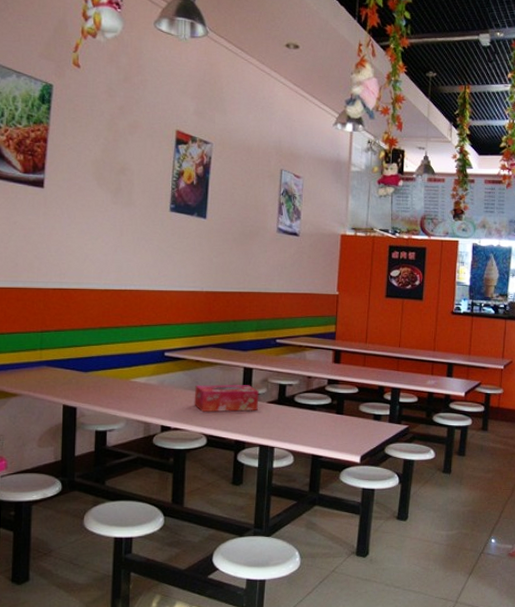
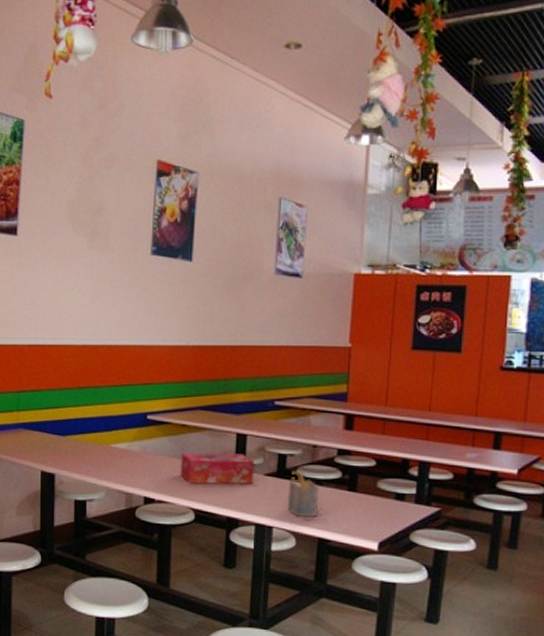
napkin holder: none [286,398,314,437] -> present [287,471,320,517]

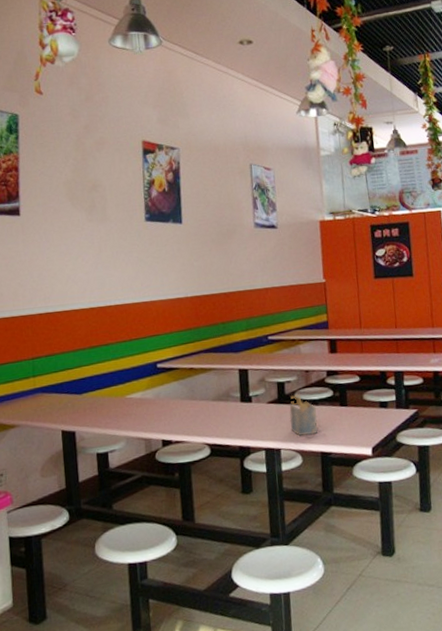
tissue box: present [180,452,255,484] -> none [192,387,259,421]

